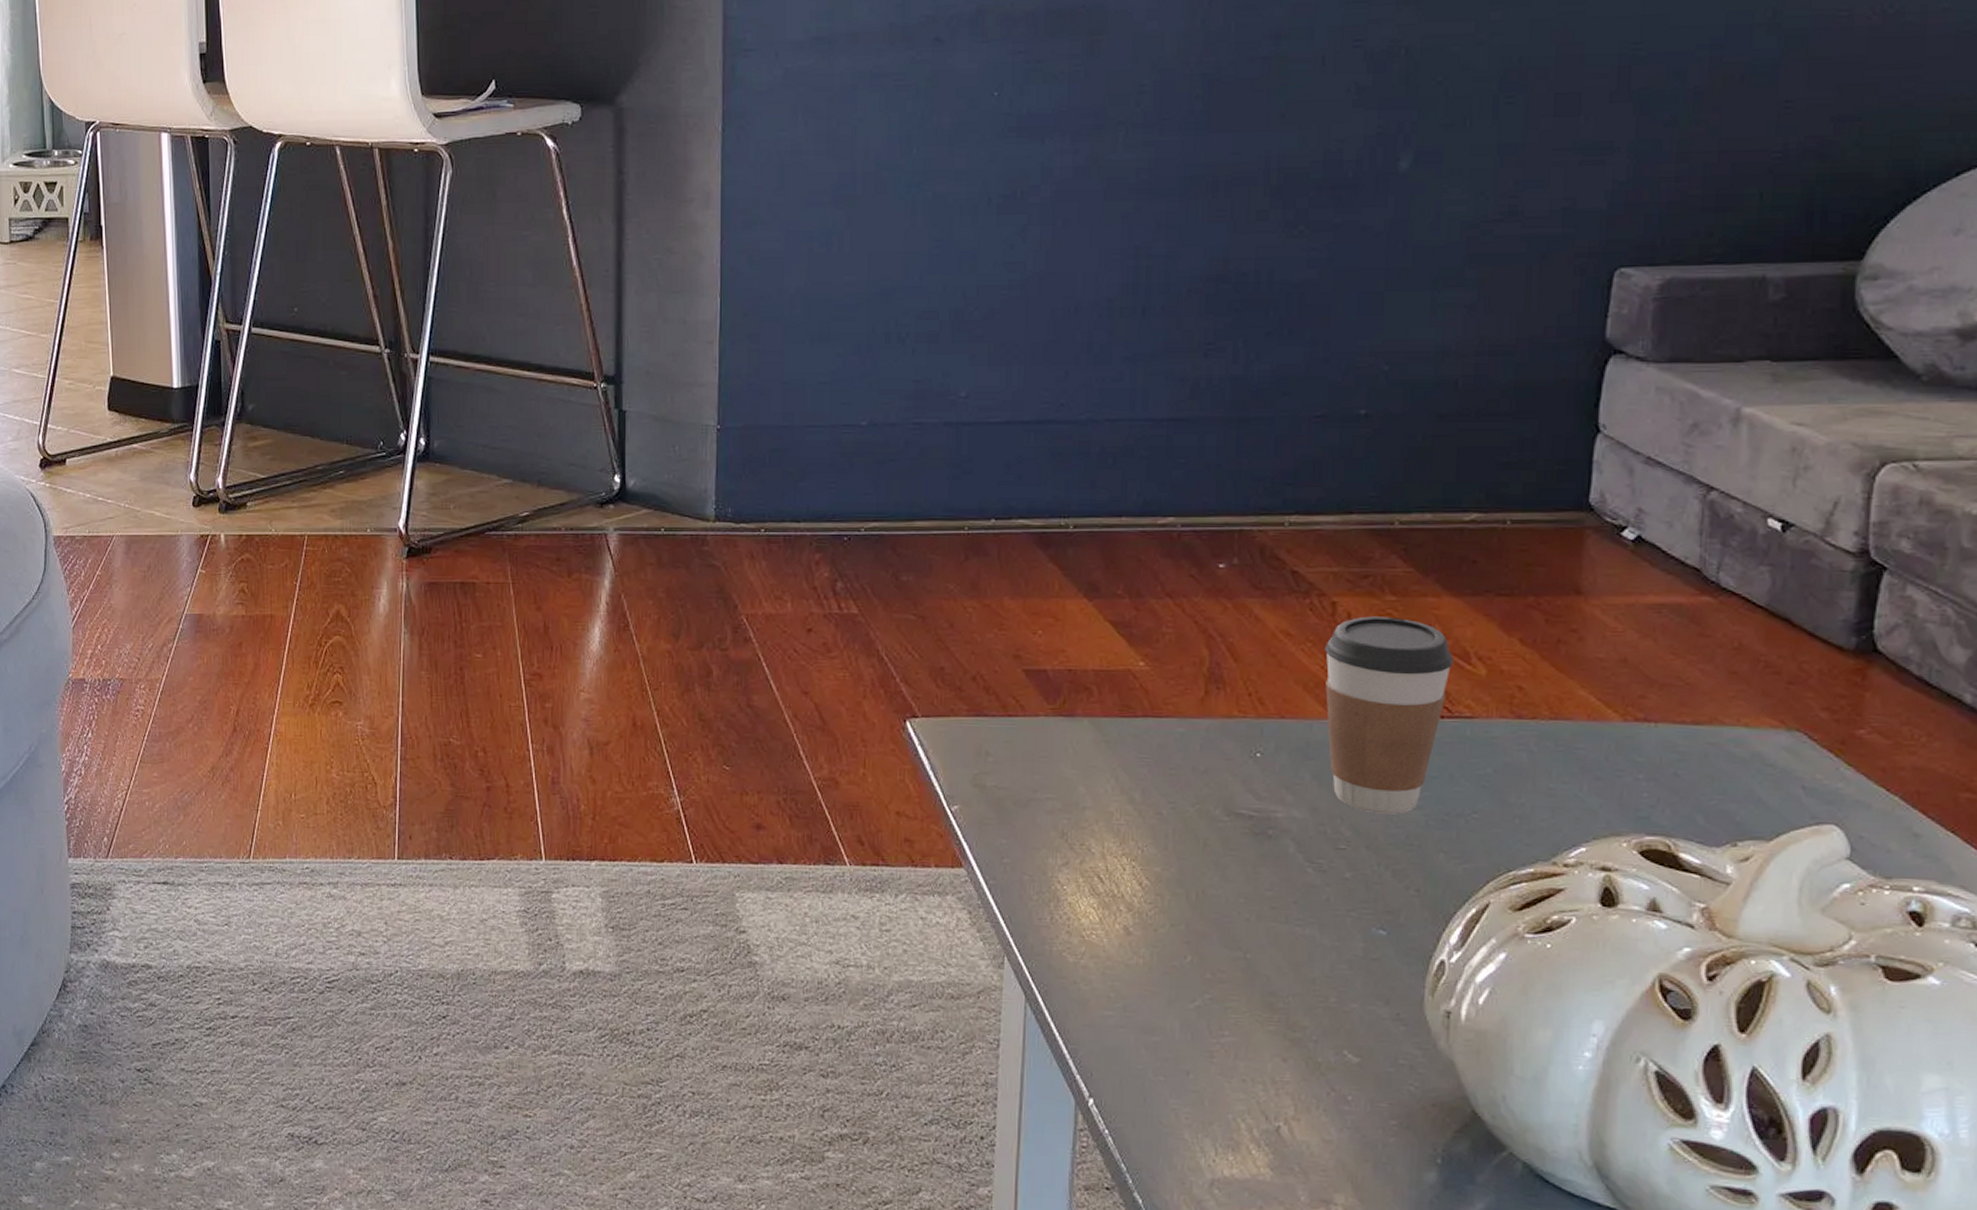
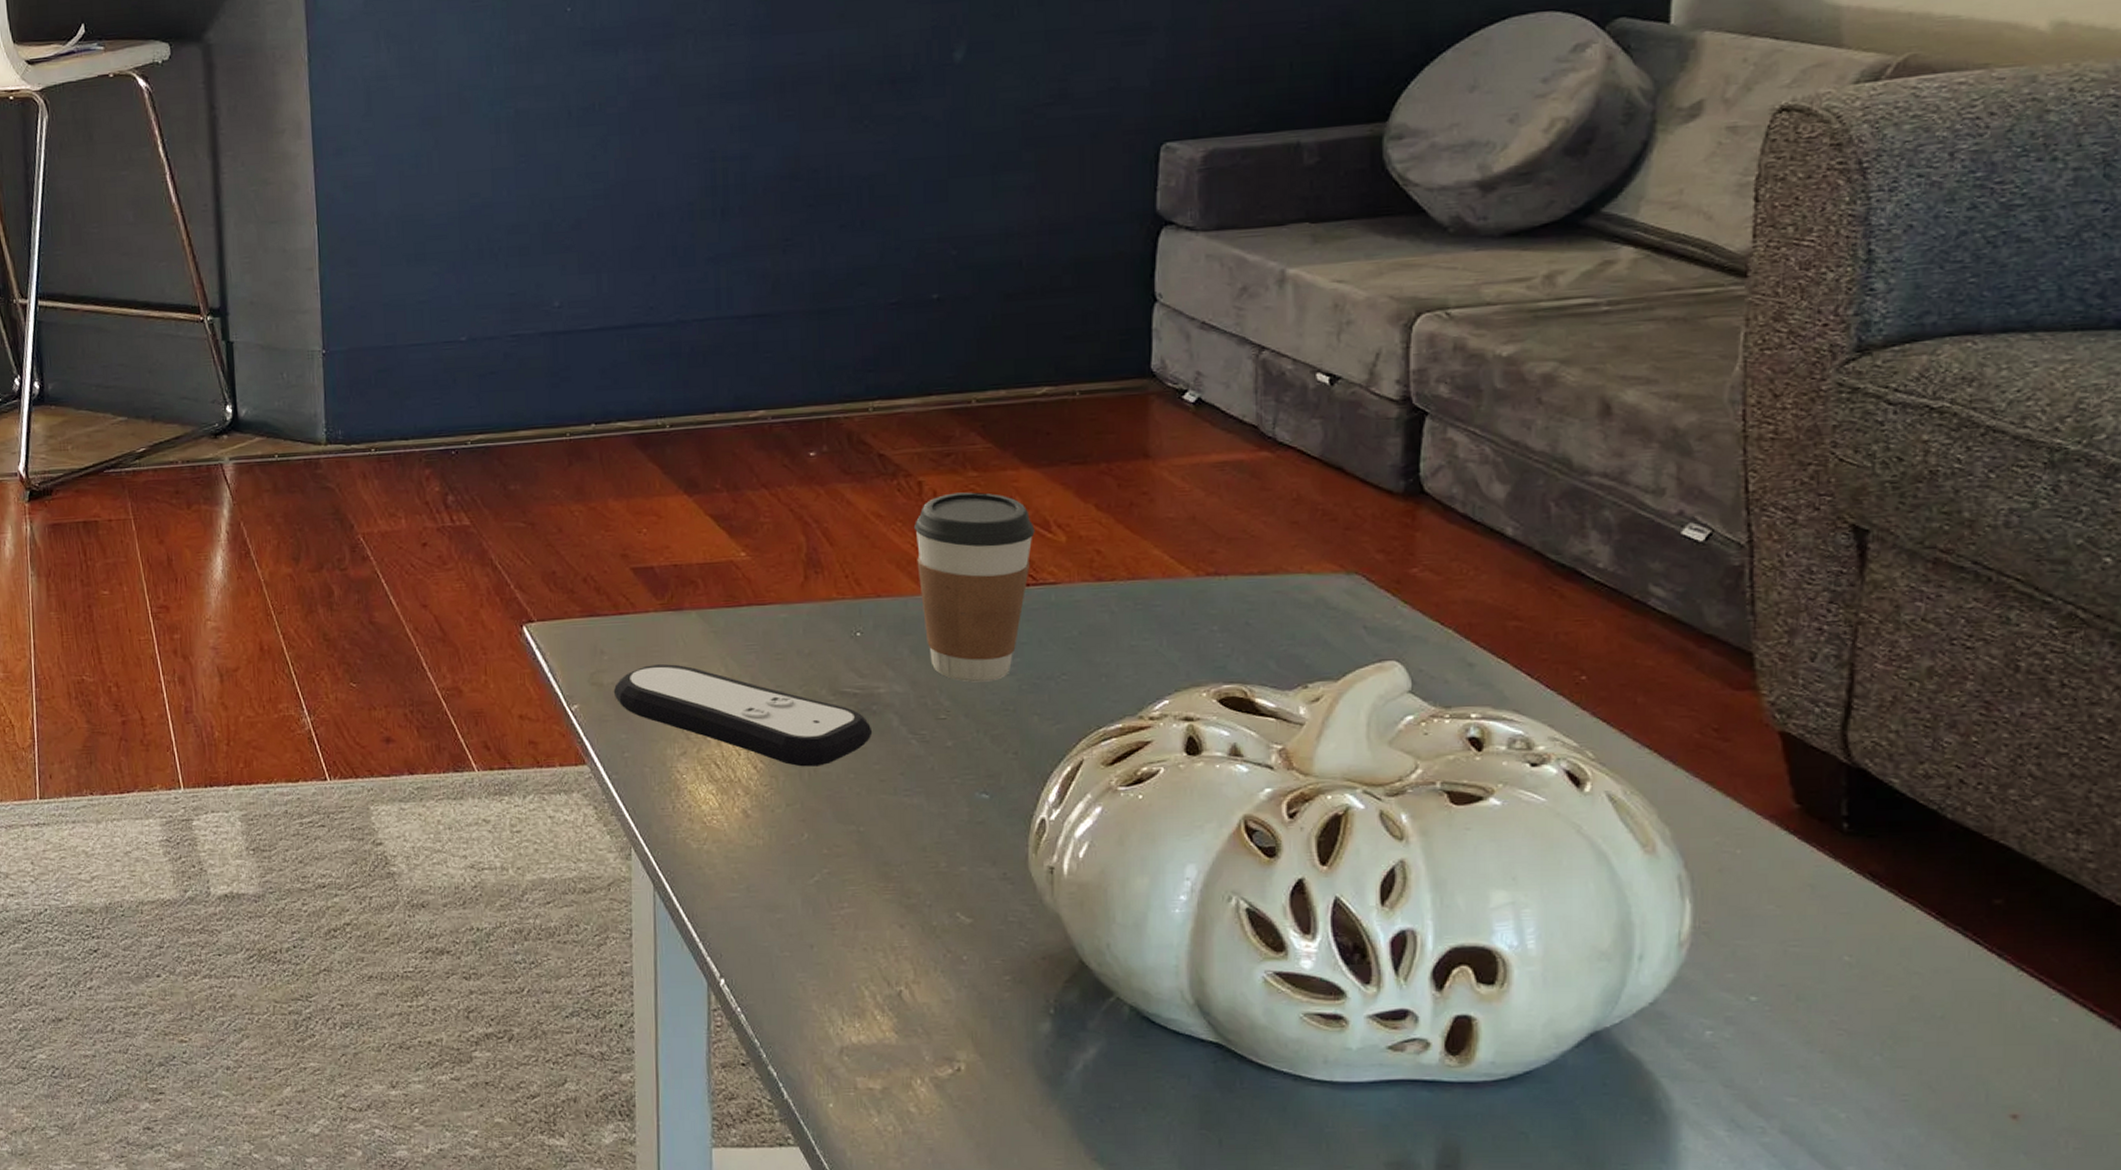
remote control: none [996,769,1267,888] -> present [613,663,873,767]

